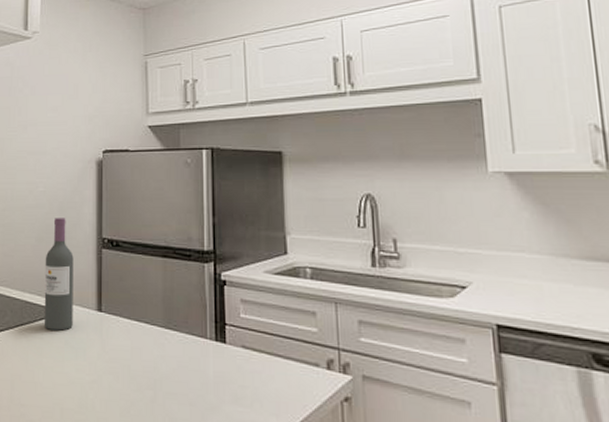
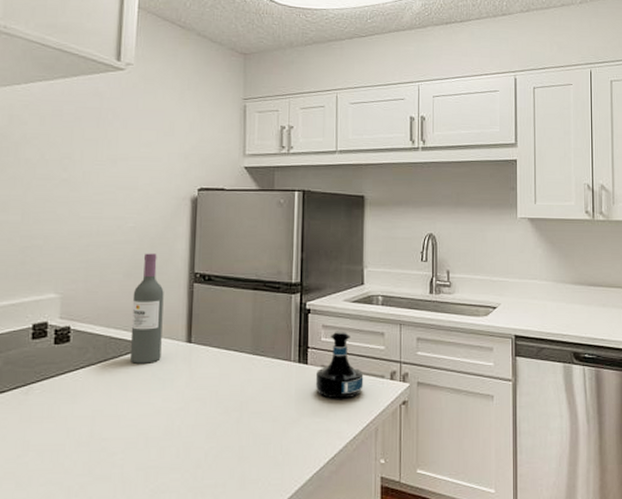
tequila bottle: none [235,307,294,388] -> present [315,331,364,399]

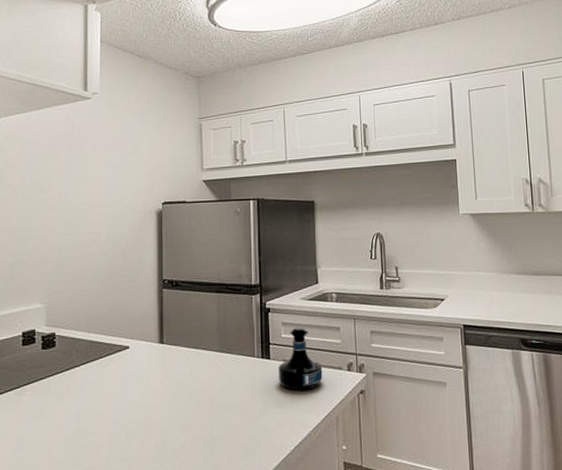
wine bottle: present [129,253,164,364] -> none [109,263,137,364]

